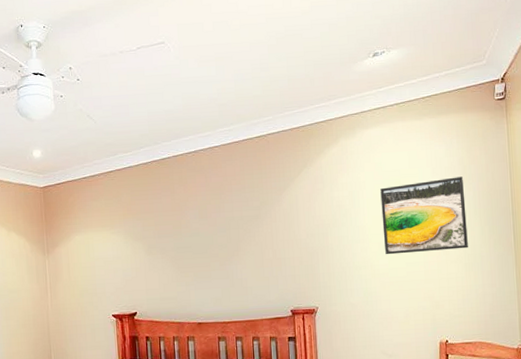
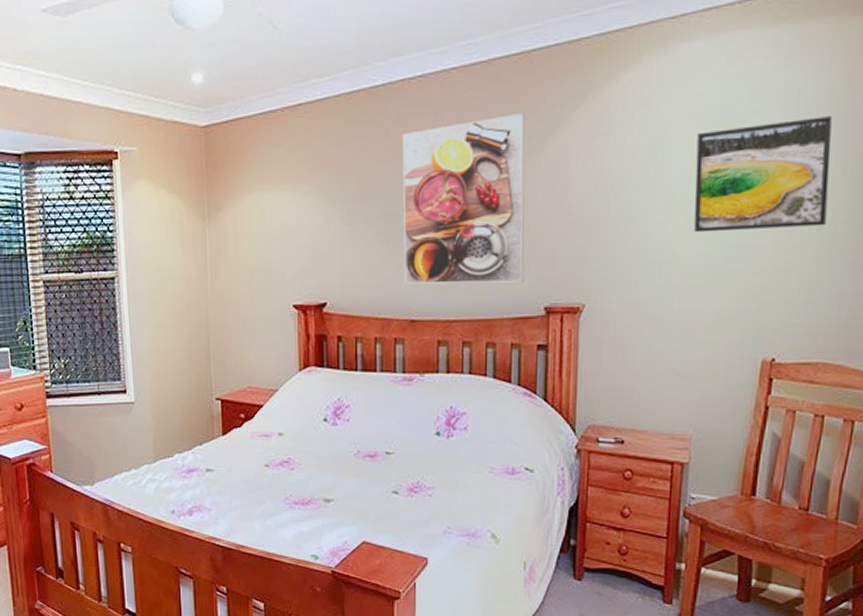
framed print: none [184,176,276,297] -> present [402,114,525,284]

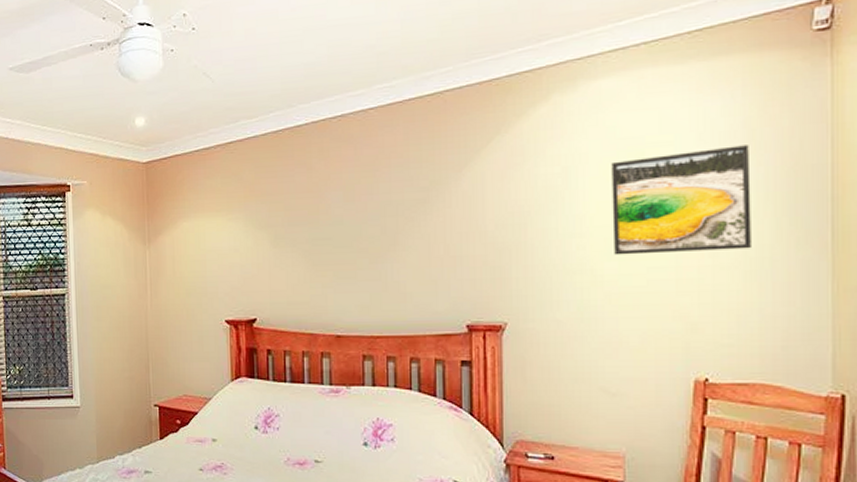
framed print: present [402,114,525,284] -> none [324,147,446,302]

